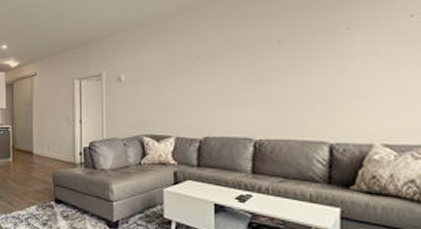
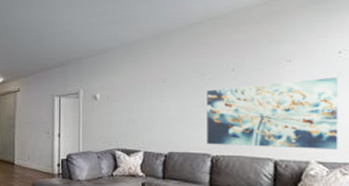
wall art: none [248,46,410,130] -> present [207,78,339,149]

